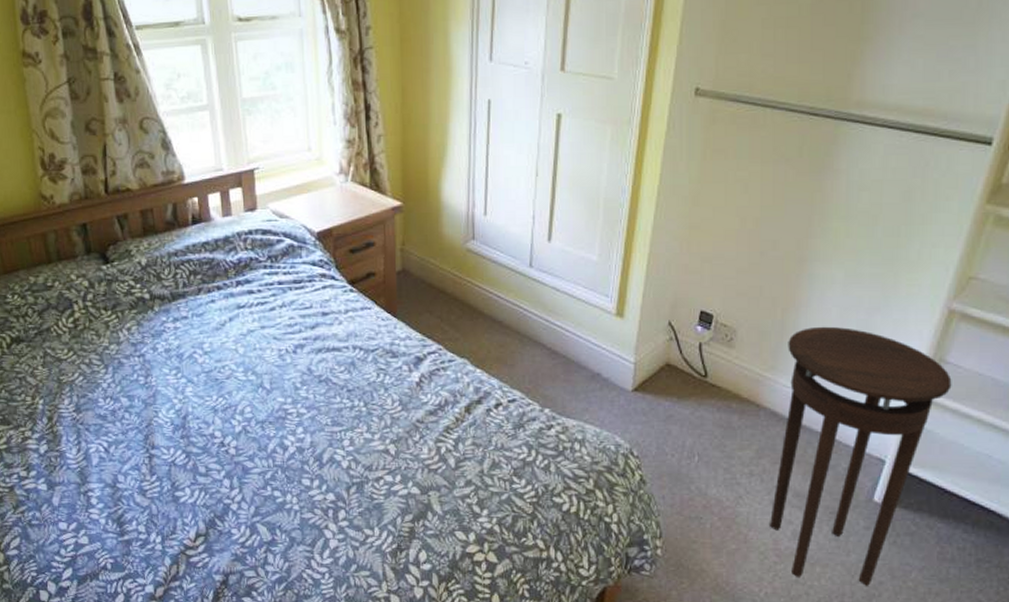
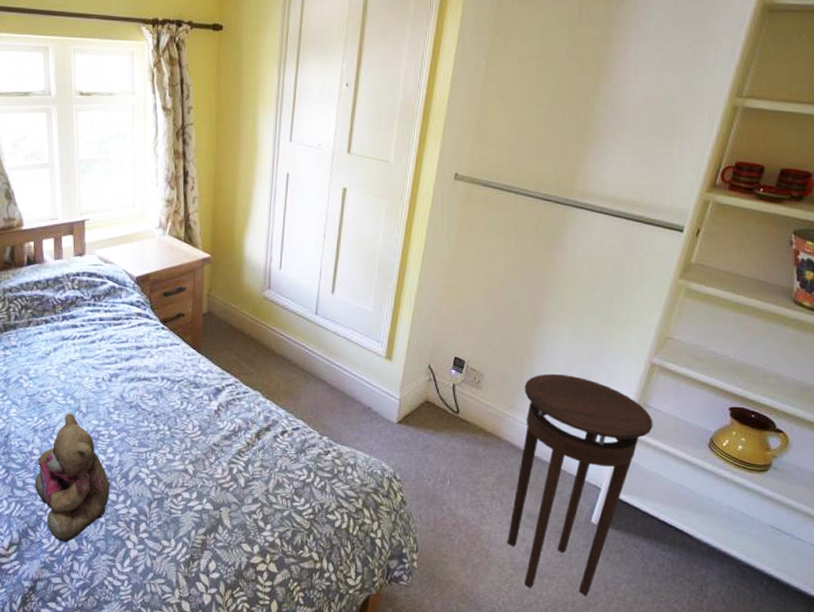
teddy bear: none [218,390,303,533] -> present [34,413,110,543]

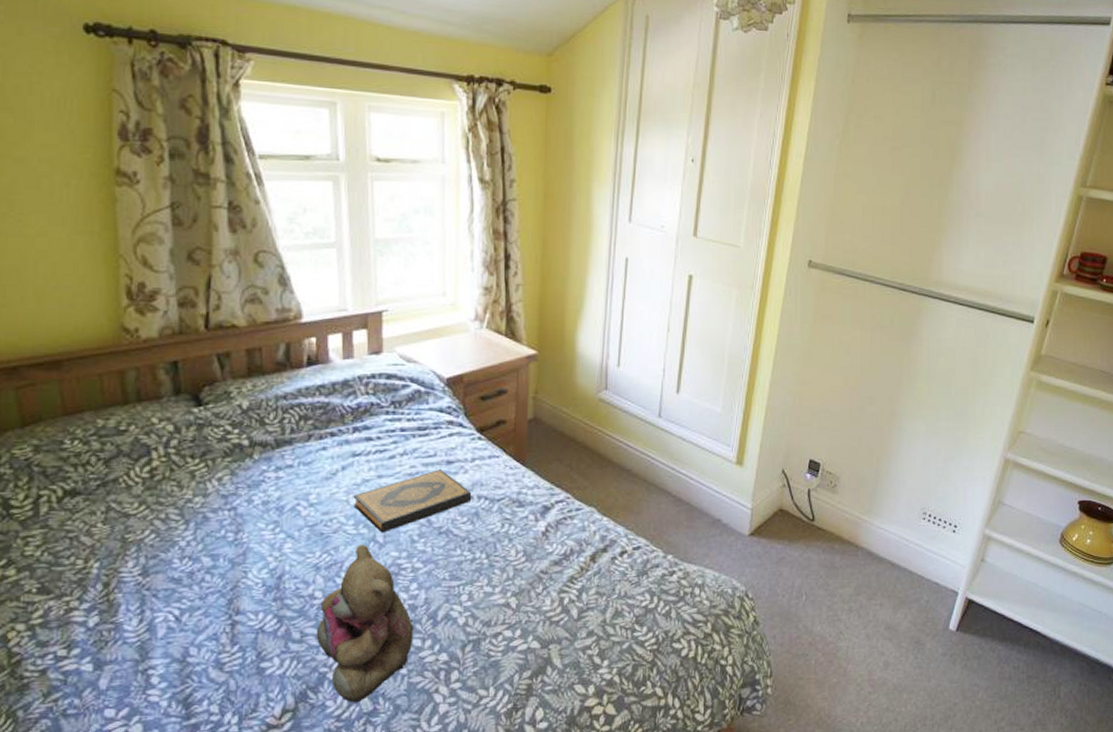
hardback book: none [62,353,157,404] -> present [353,469,472,533]
stool: present [507,373,653,596] -> none [866,473,1008,708]

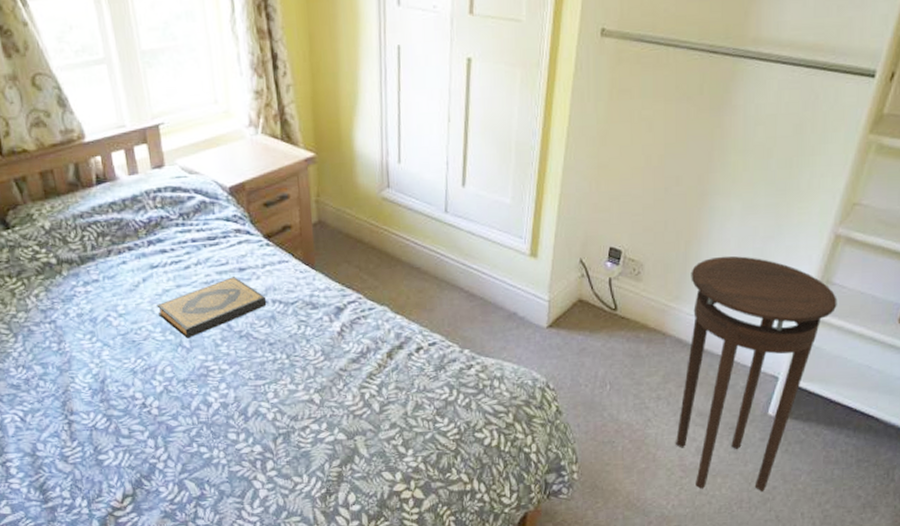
teddy bear: present [316,545,414,703] -> none [141,350,228,489]
stool: none [866,473,1008,708] -> present [676,256,837,492]

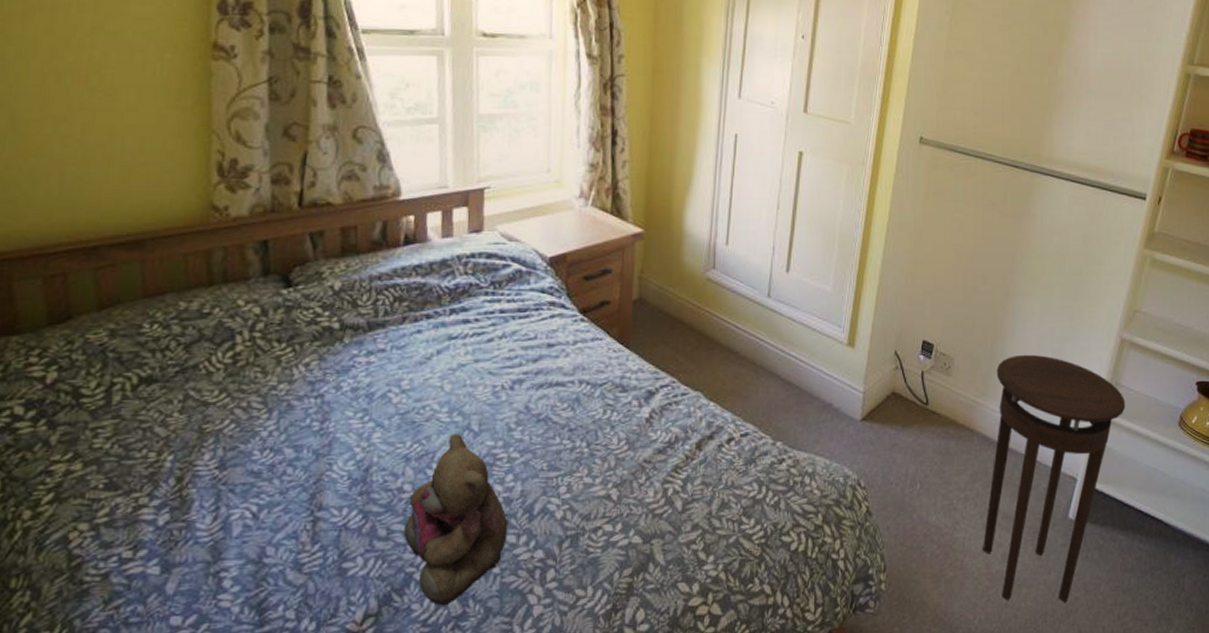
teddy bear: none [141,350,228,489] -> present [403,433,508,606]
hardback book: present [156,277,267,339] -> none [447,353,573,421]

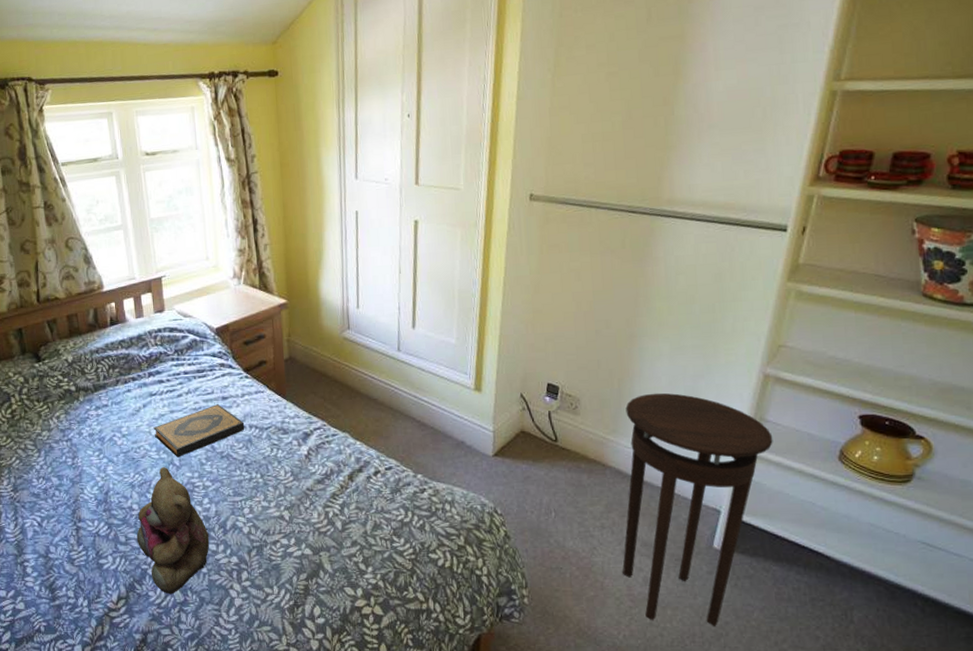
hardback book: none [447,353,573,421] -> present [153,404,245,457]

